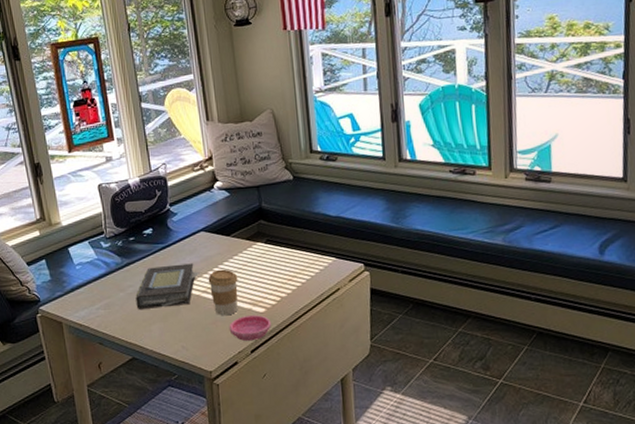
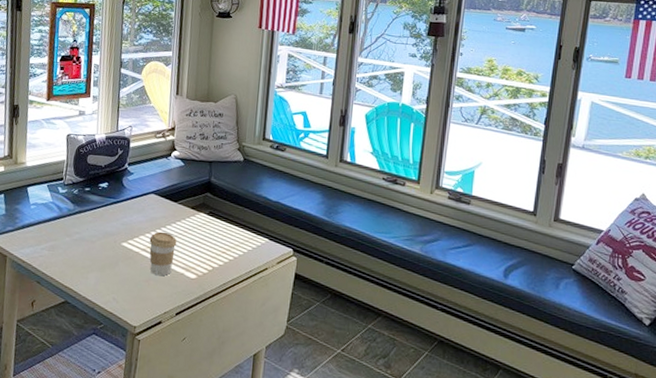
book: present [135,263,200,309] -> none [79,218,143,260]
saucer: present [229,315,271,342] -> none [159,279,199,304]

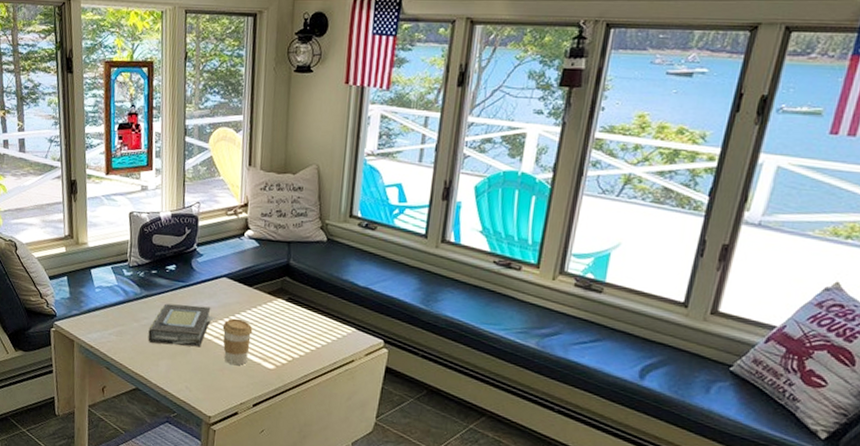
book: none [79,218,143,260] -> present [148,303,215,347]

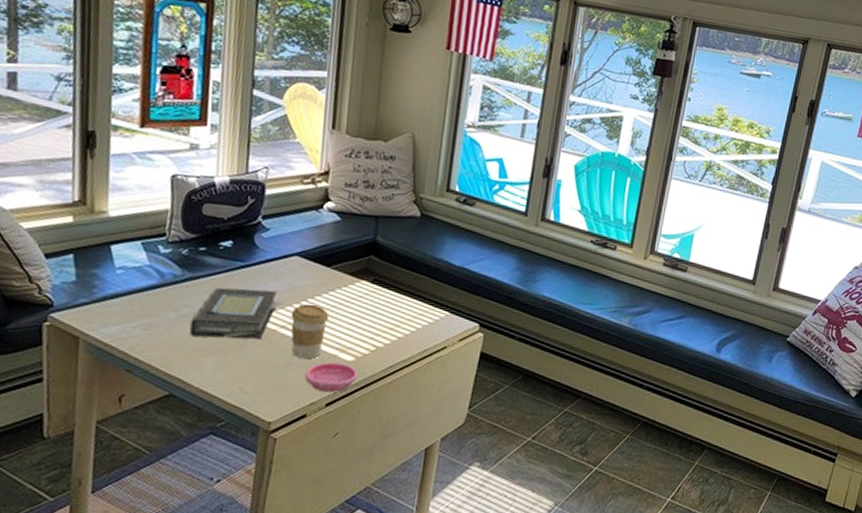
saucer: none [235,369,278,395] -> present [304,362,358,393]

